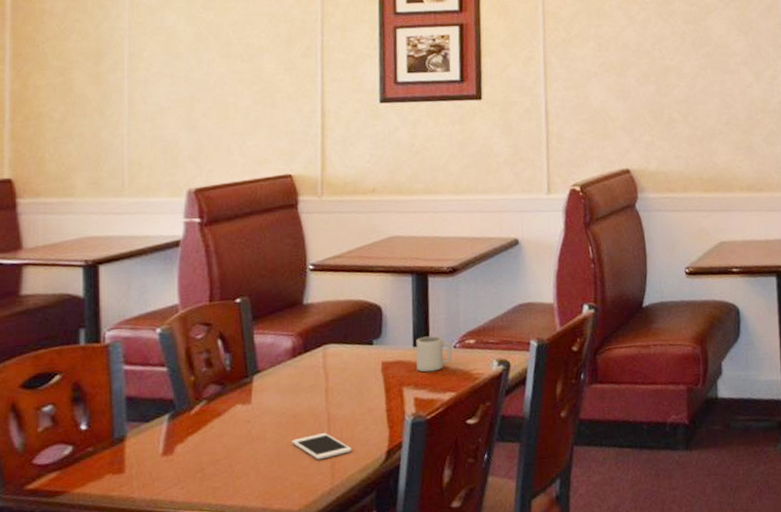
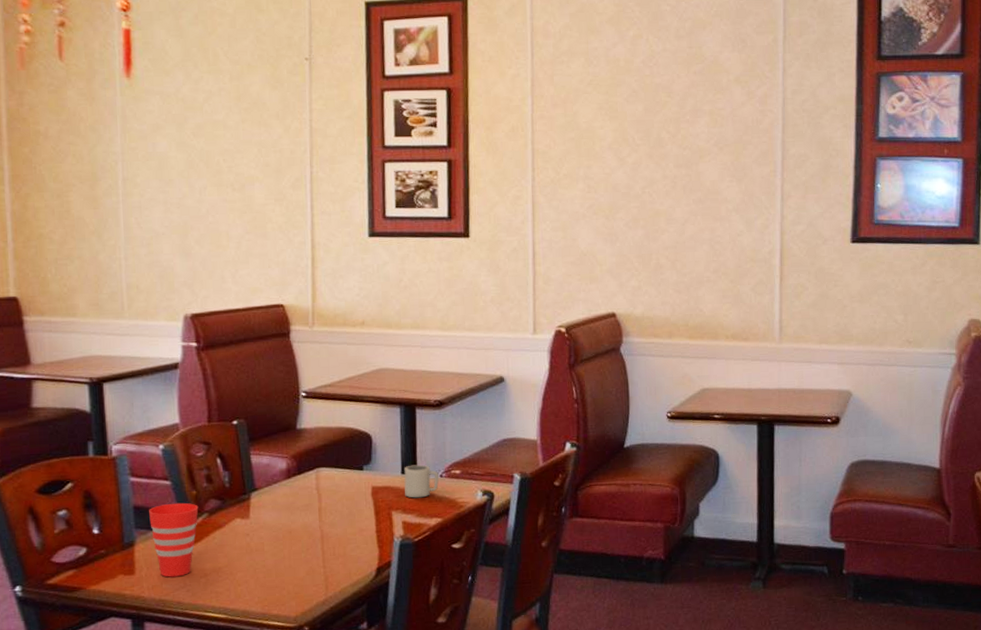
cup: none [143,390,197,474] -> present [149,502,199,577]
cell phone: present [292,433,352,460] -> none [288,549,344,573]

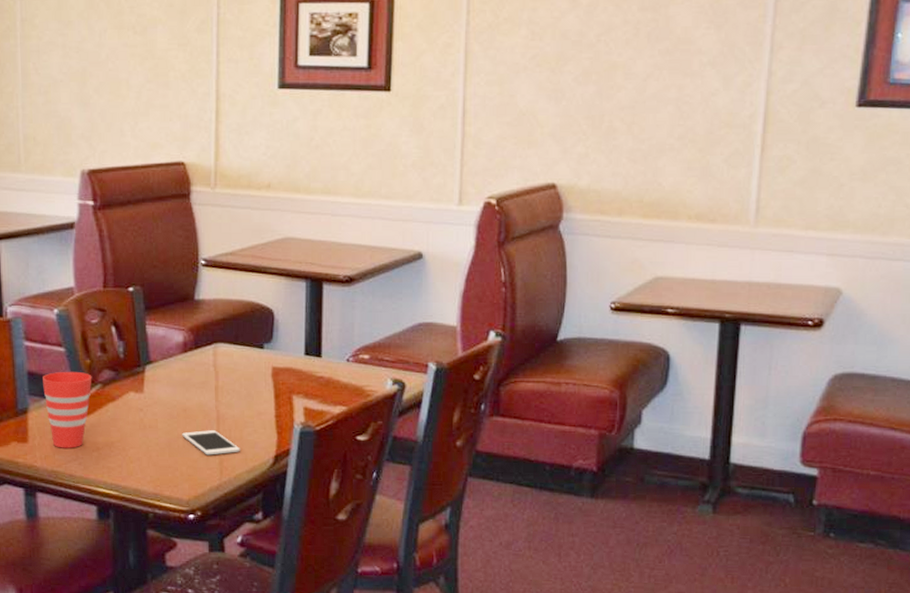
cell phone: none [288,549,344,573] -> present [182,430,240,455]
cup: present [403,464,439,498] -> none [306,346,345,383]

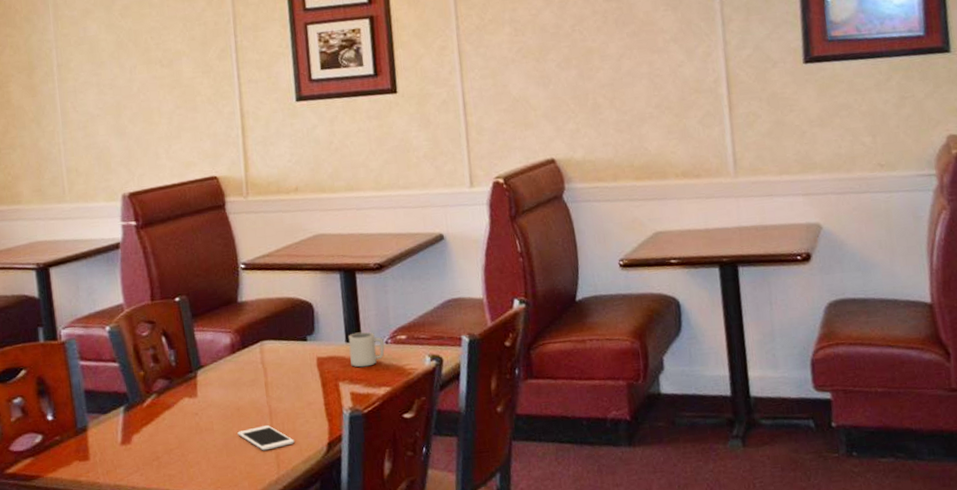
cup: present [43,371,92,448] -> none [99,384,147,462]
cup: none [306,346,345,383] -> present [348,331,385,368]

